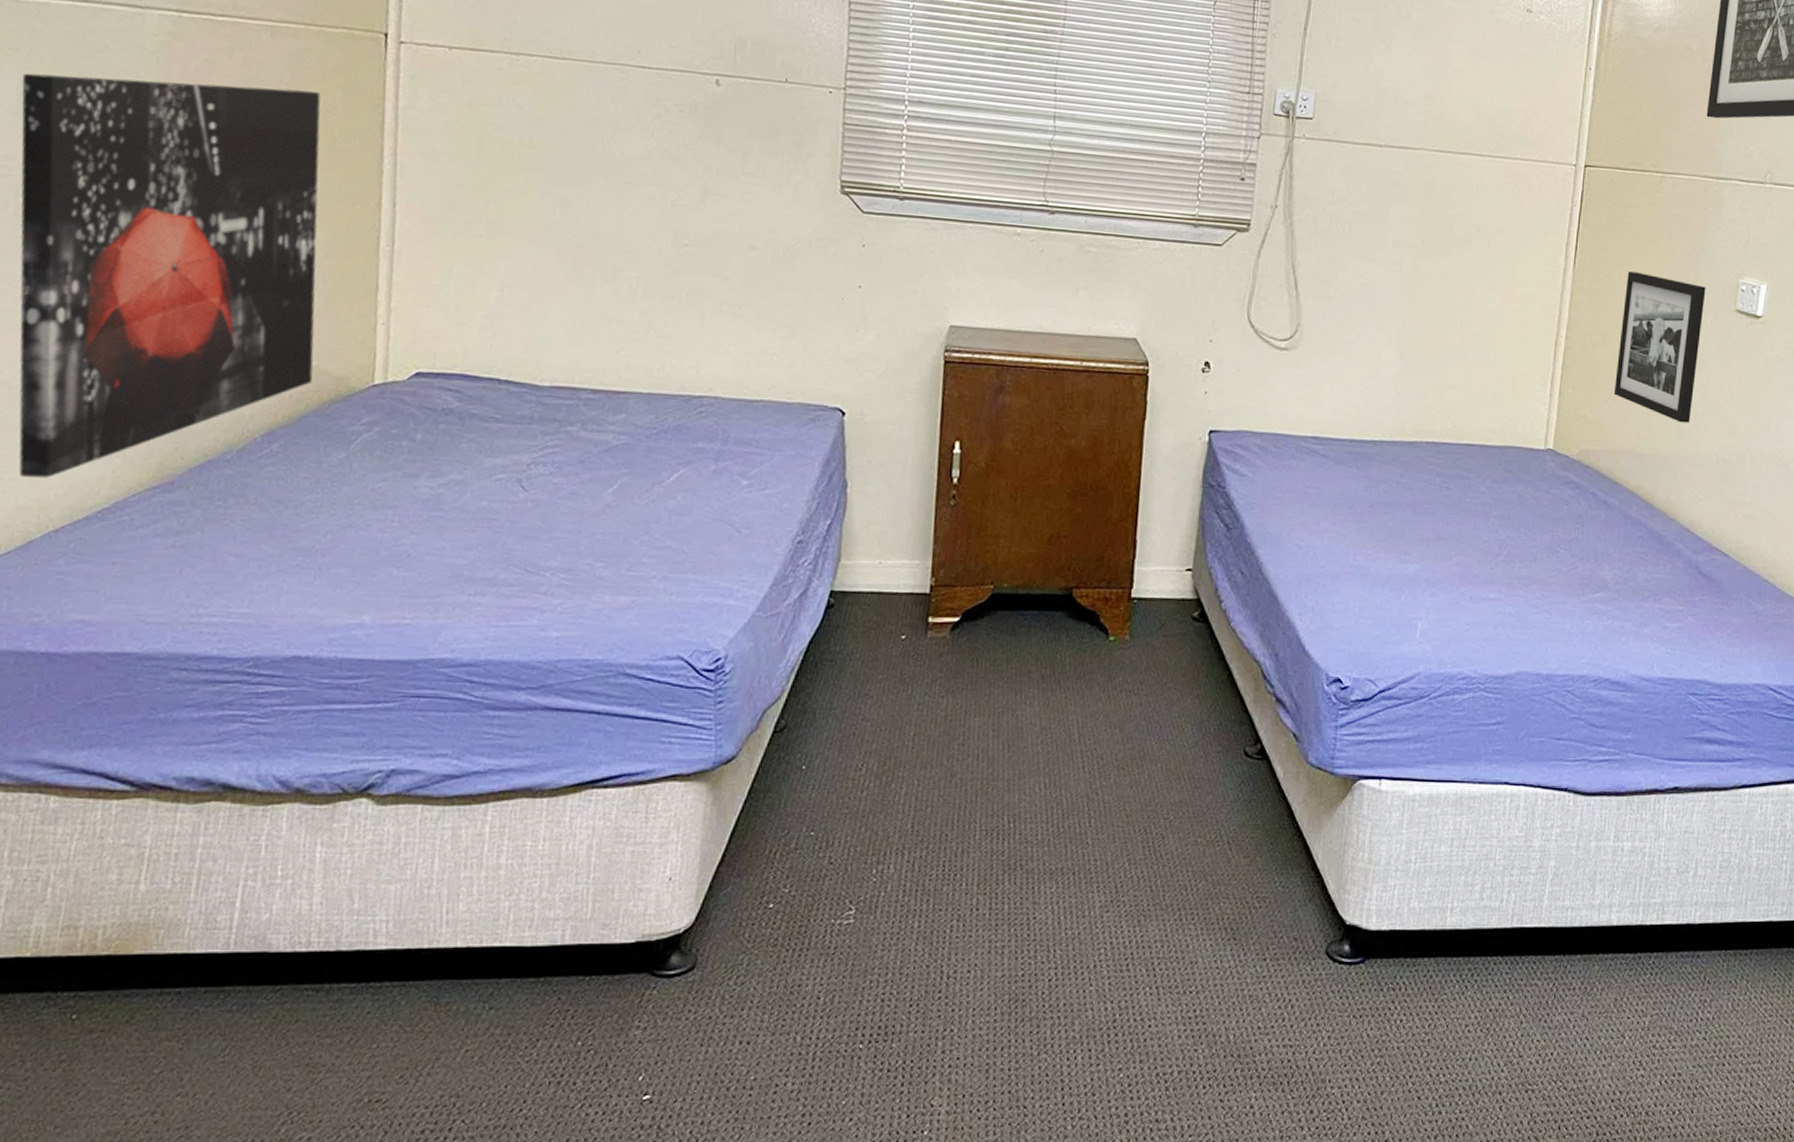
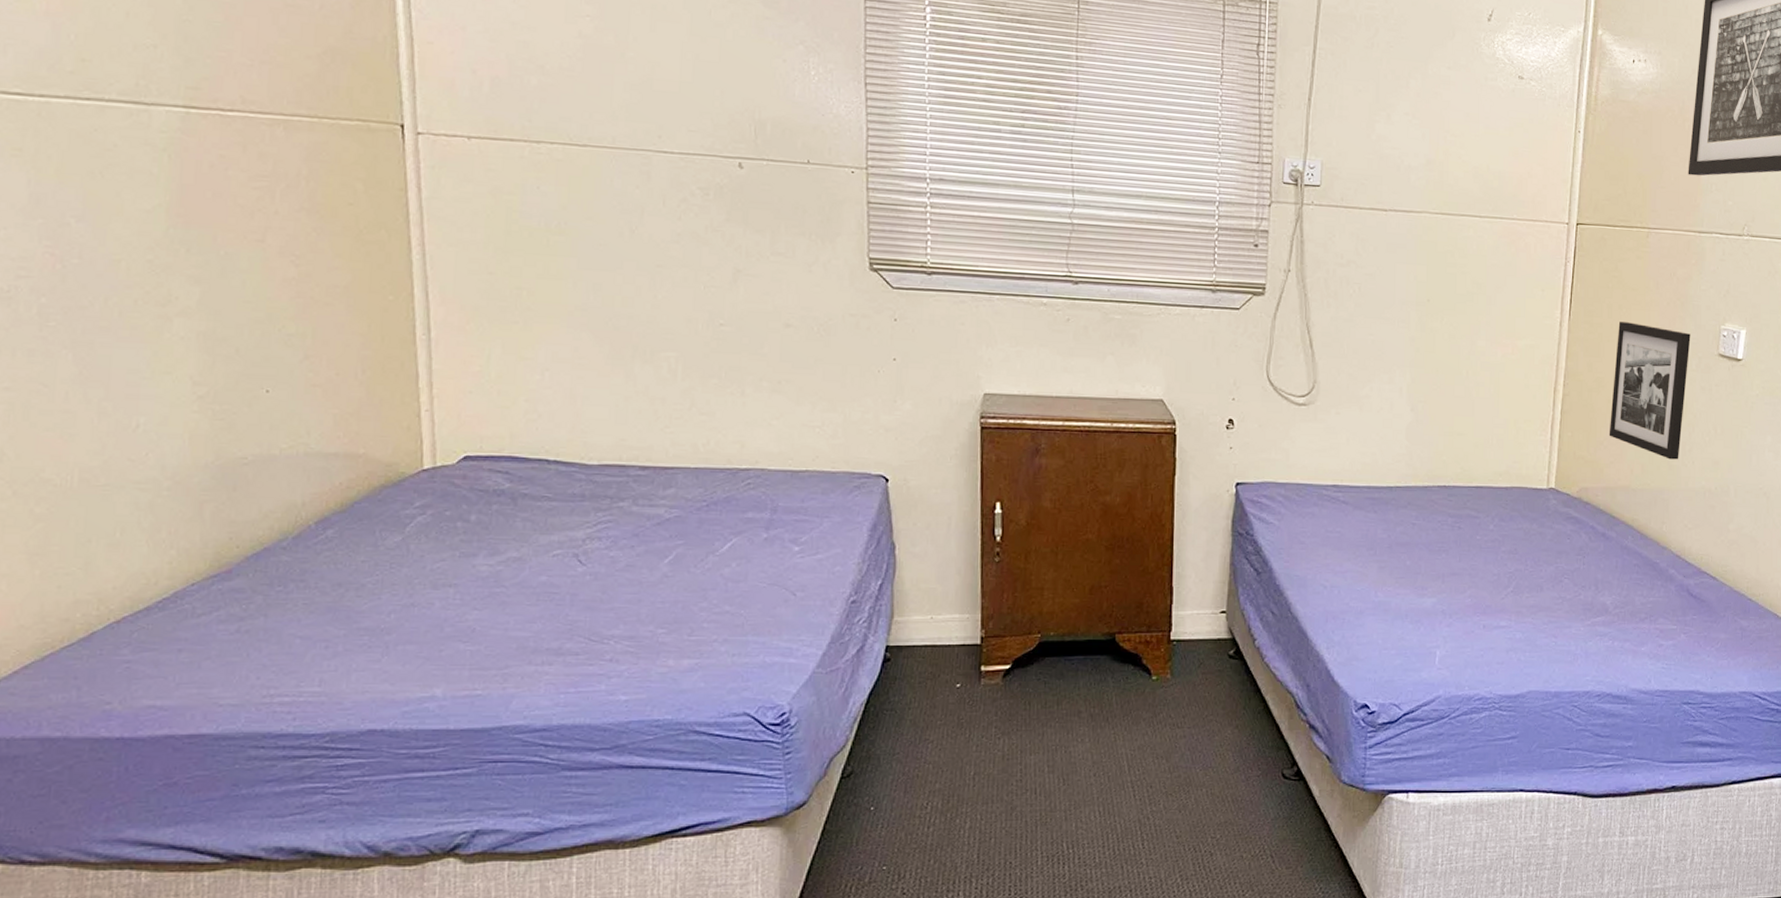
wall art: present [18,73,321,478] -> none [30,173,362,572]

